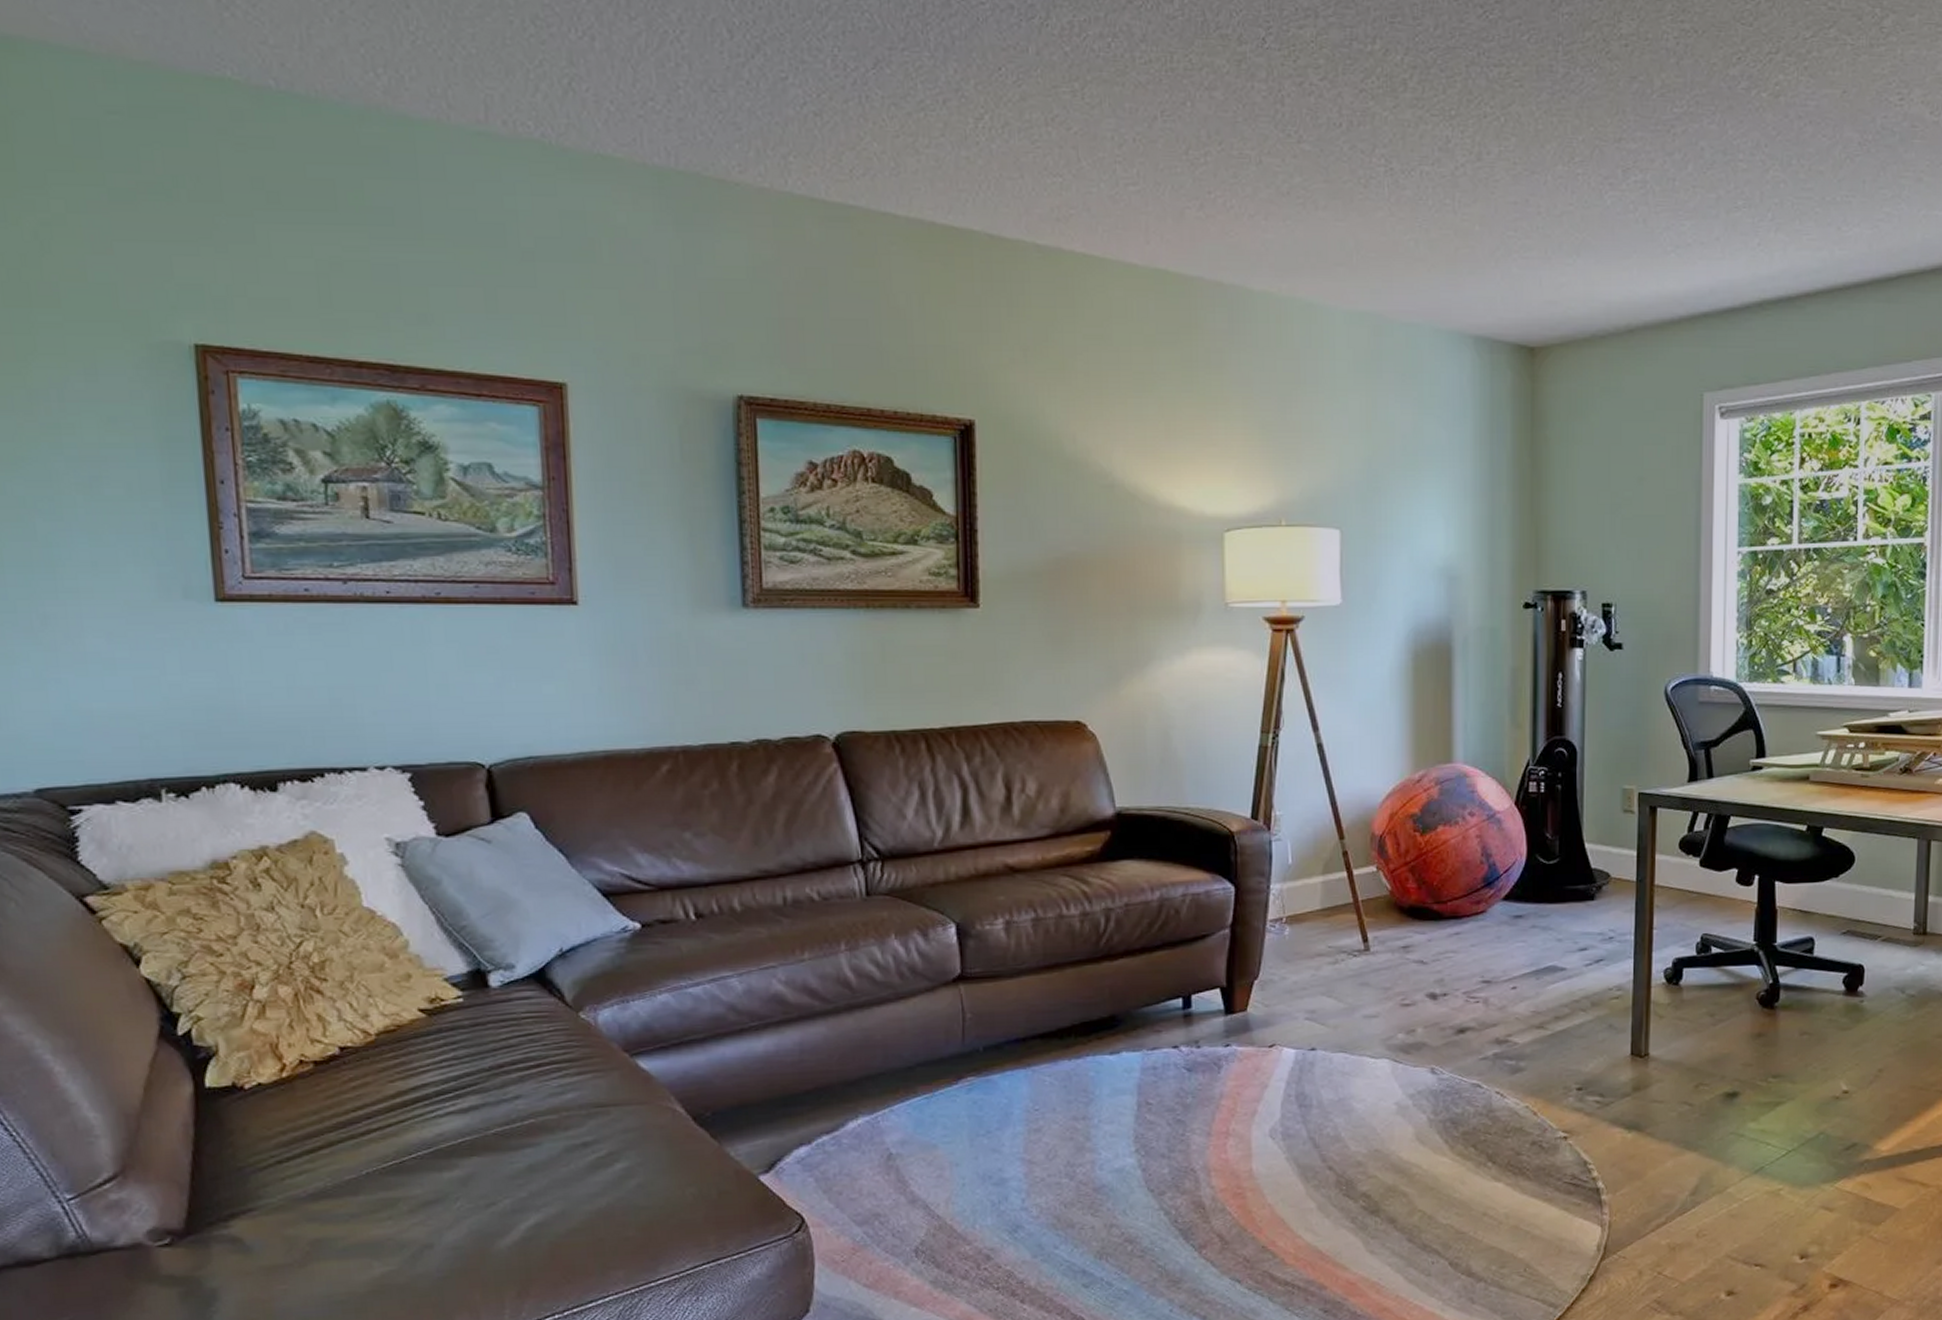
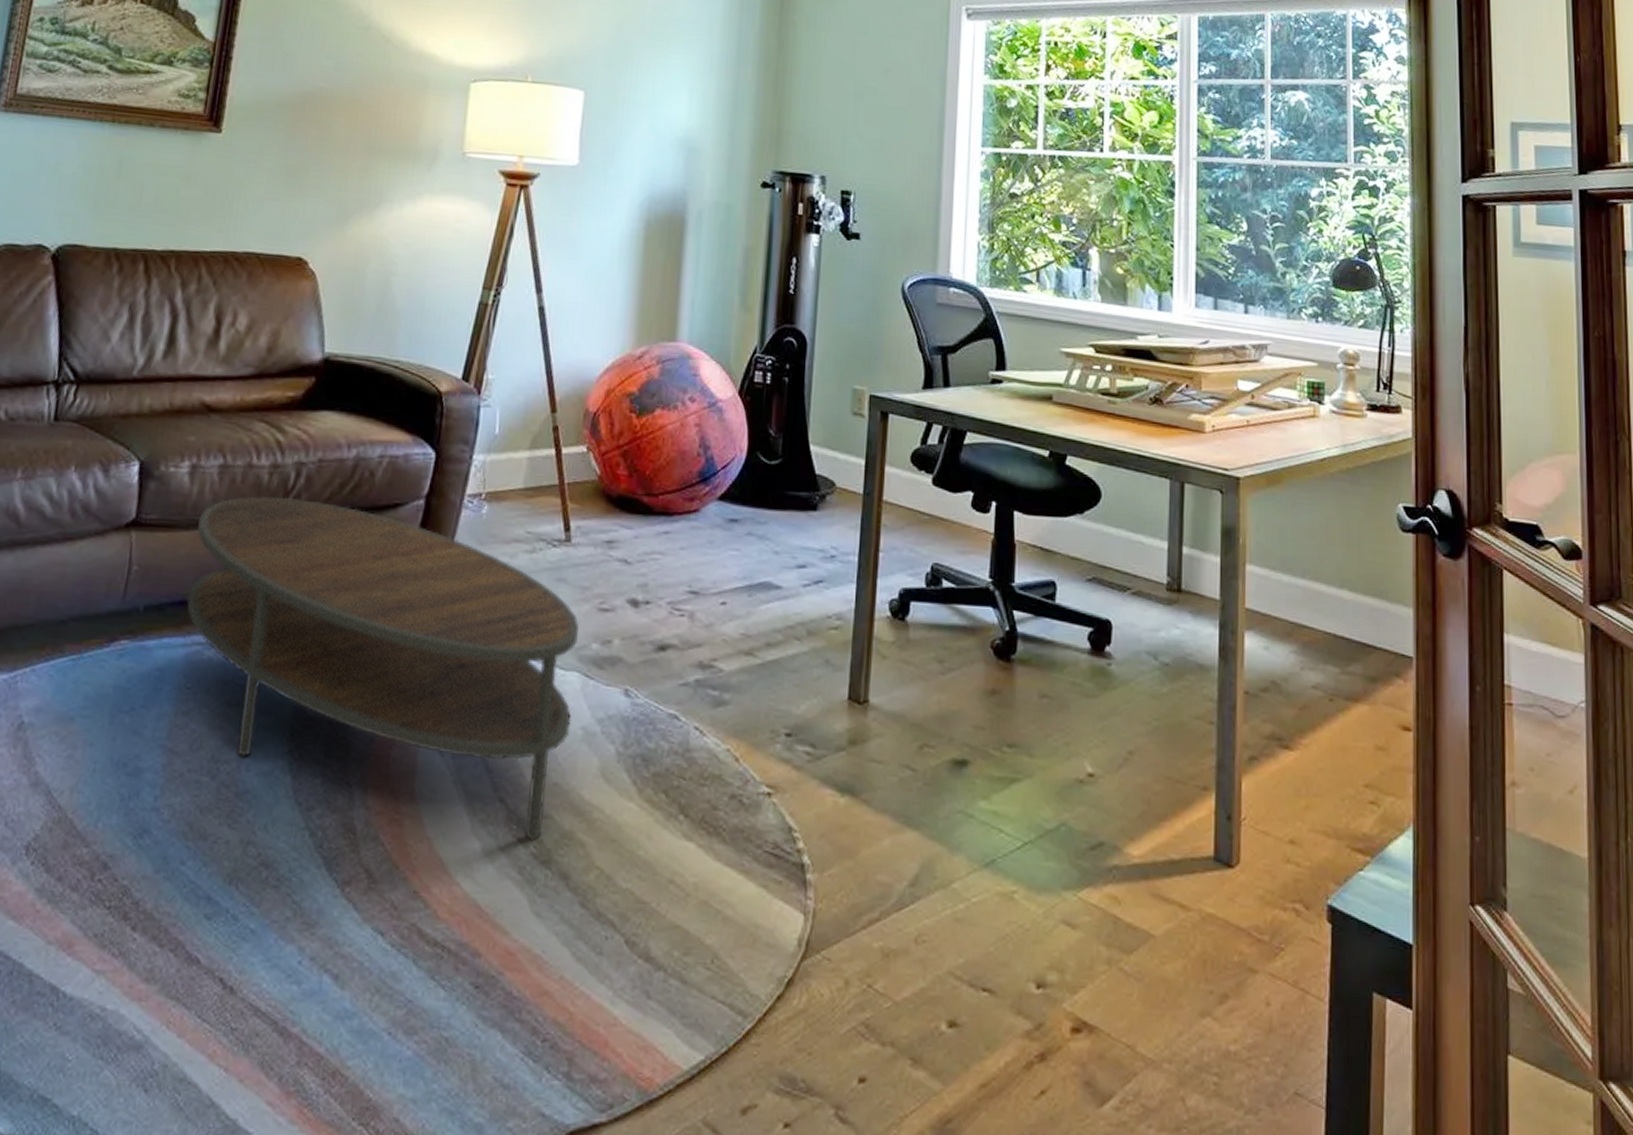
coffee table: none [1021,940,1385,1196] -> present [187,496,579,841]

